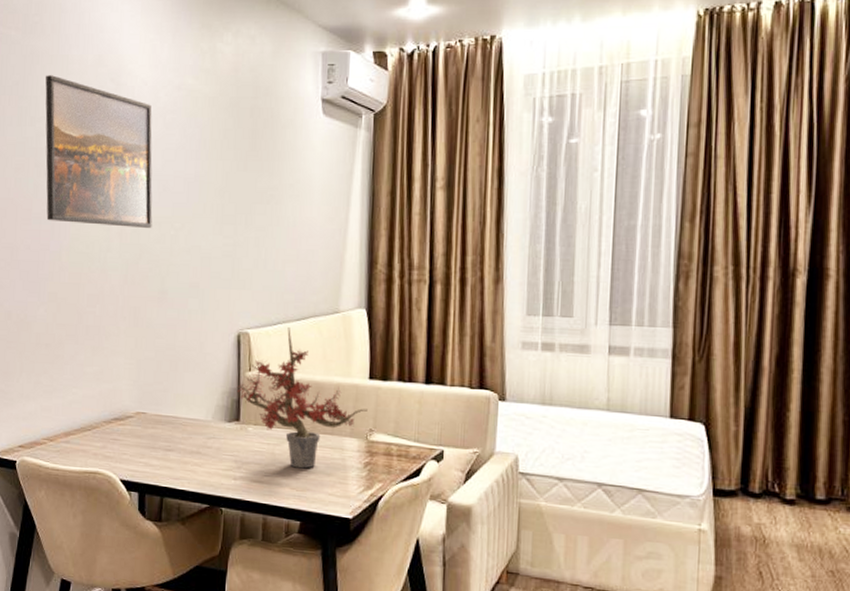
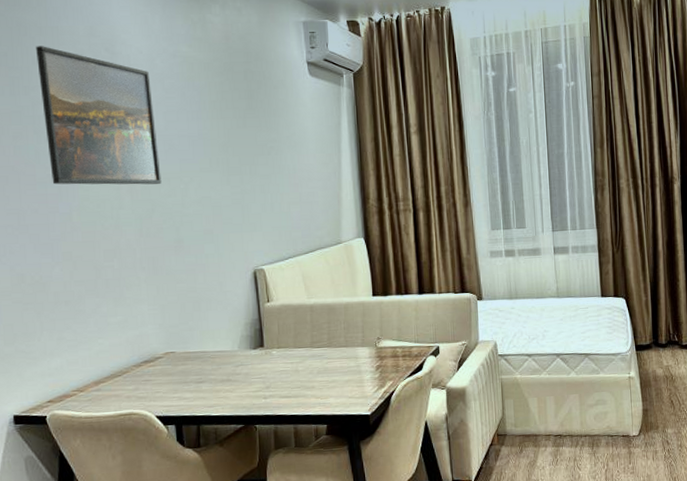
potted plant: present [238,327,368,469] -> none [259,260,374,380]

